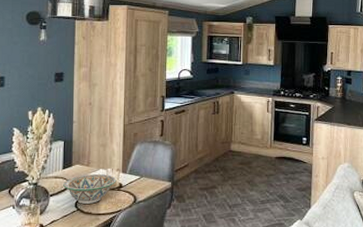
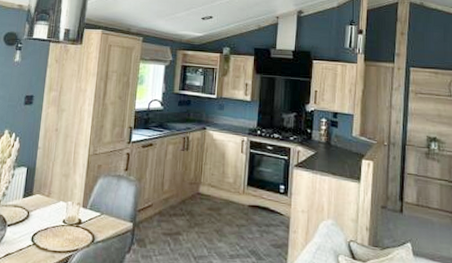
decorative bowl: present [63,173,116,204] -> none [22,205,76,239]

